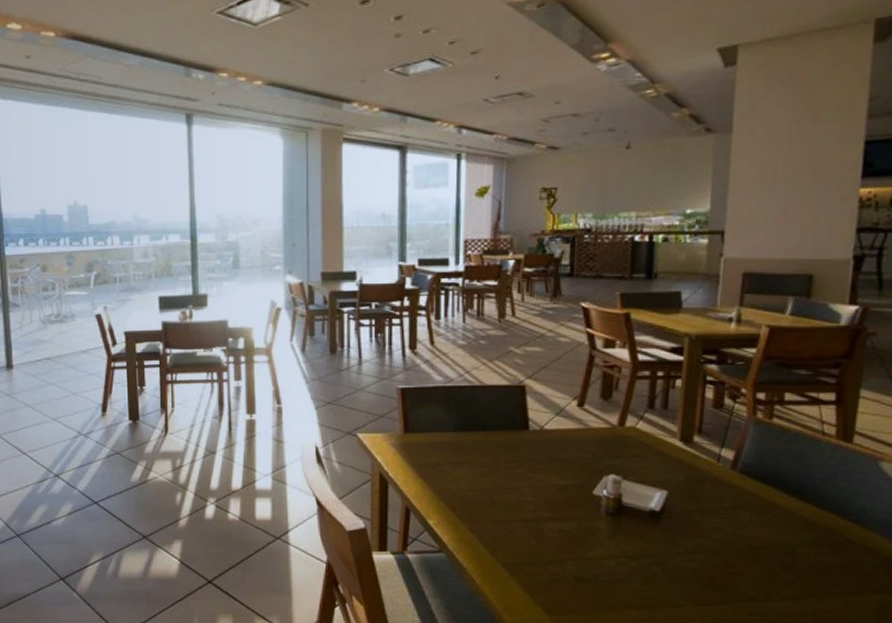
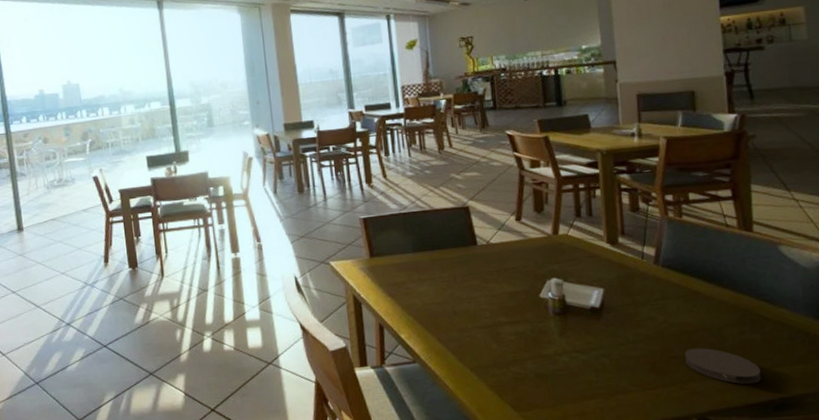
coaster: none [748,565,833,610] -> present [684,347,762,385]

